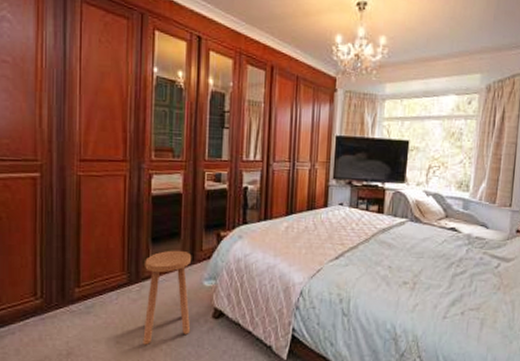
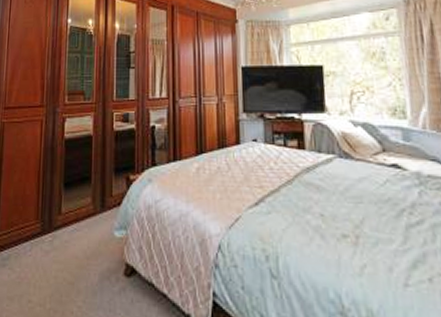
stool: present [143,250,192,345] -> none [54,196,102,306]

